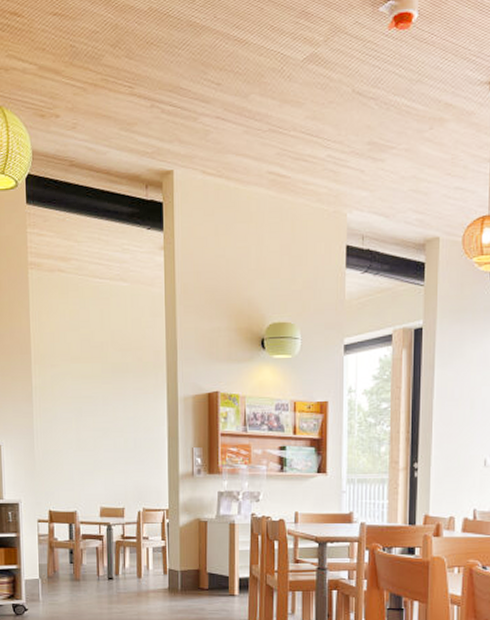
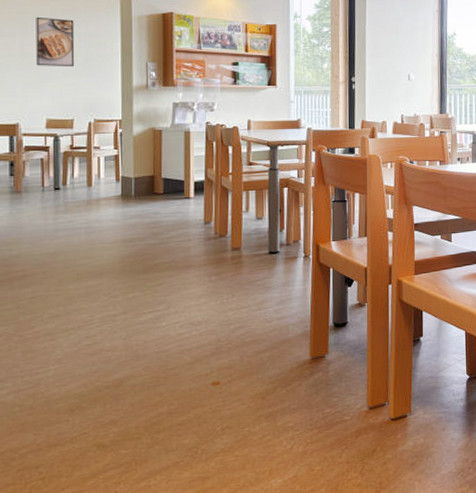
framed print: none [89,401,125,453] -> present [36,16,75,66]

